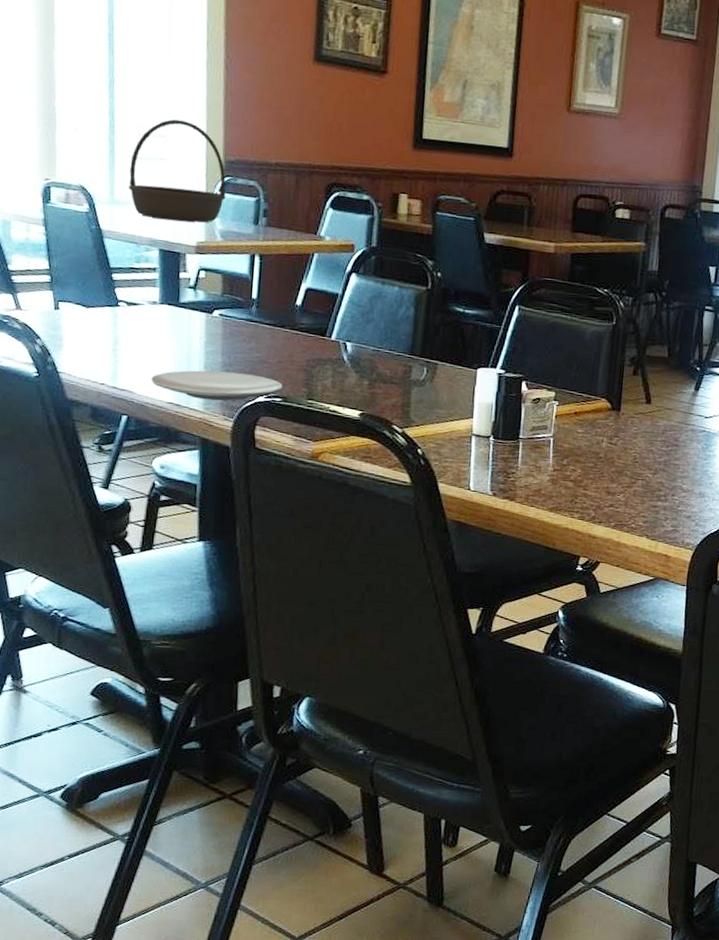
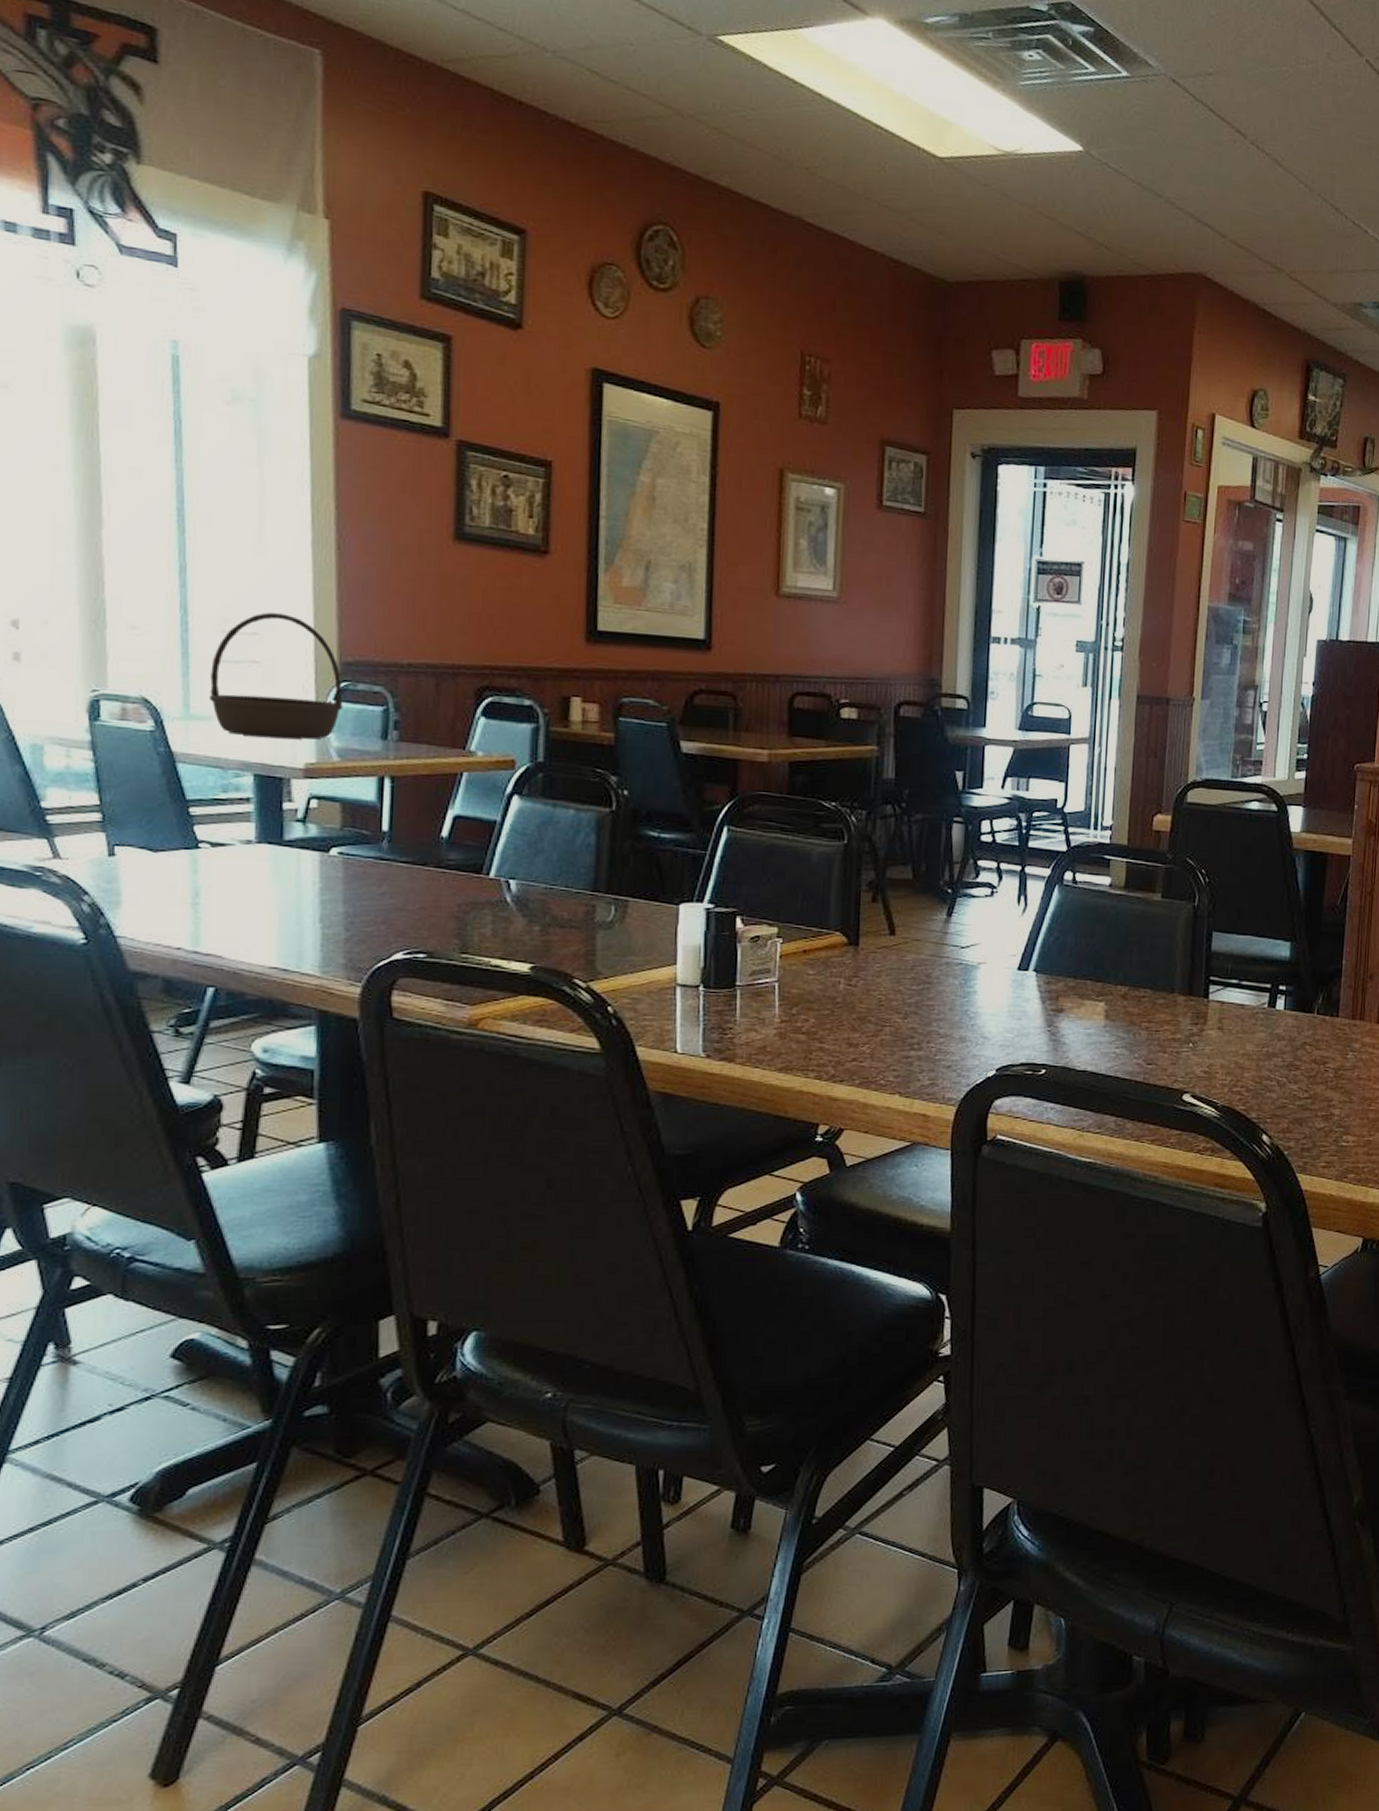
plate: present [151,370,283,401] -> none [247,924,427,962]

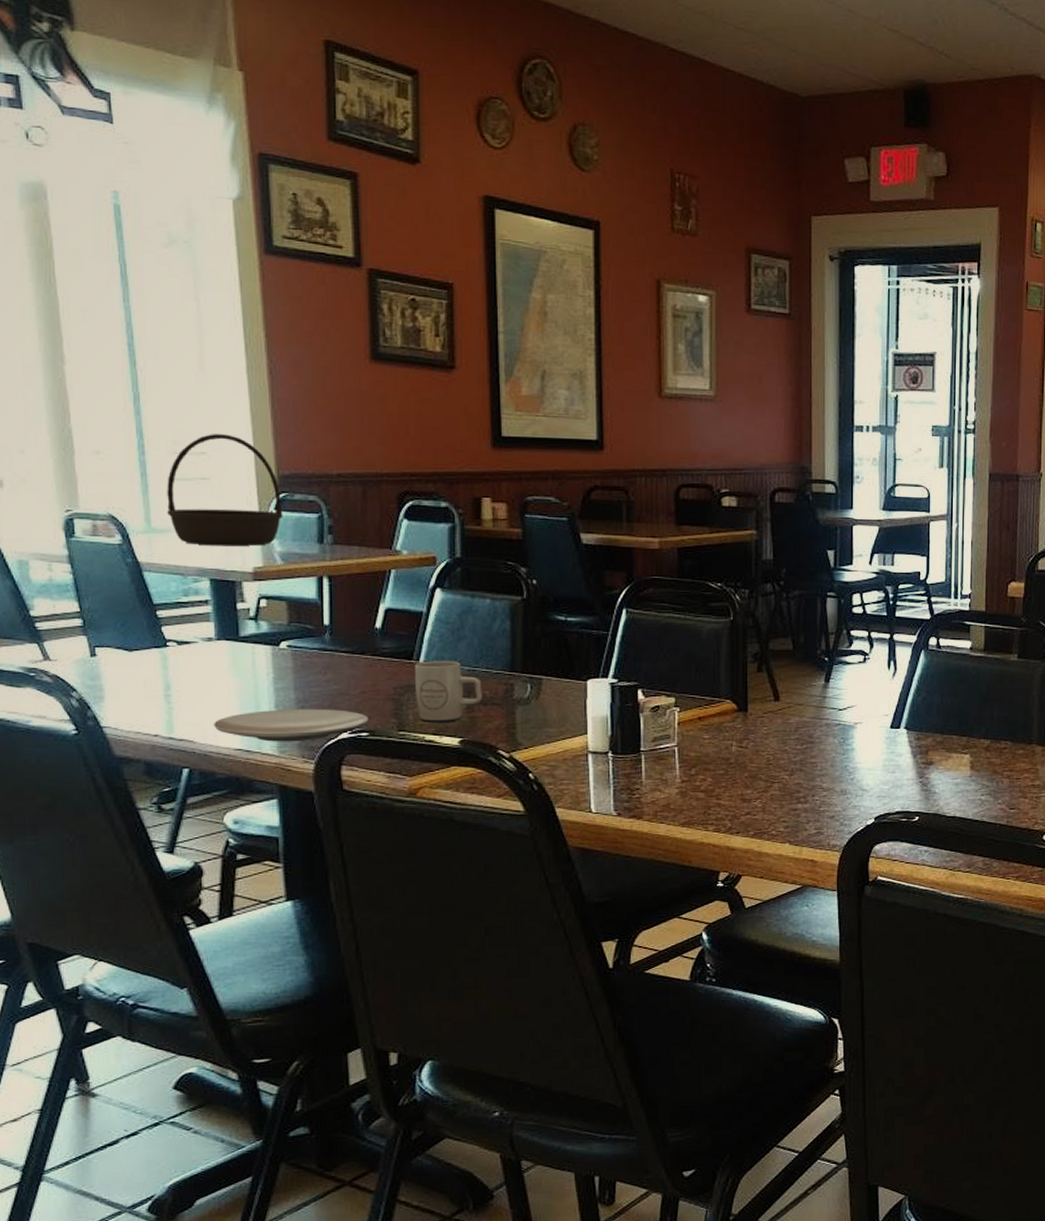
plate: none [247,924,427,962] -> present [214,709,369,742]
mug: none [482,876,560,946] -> present [414,661,482,723]

